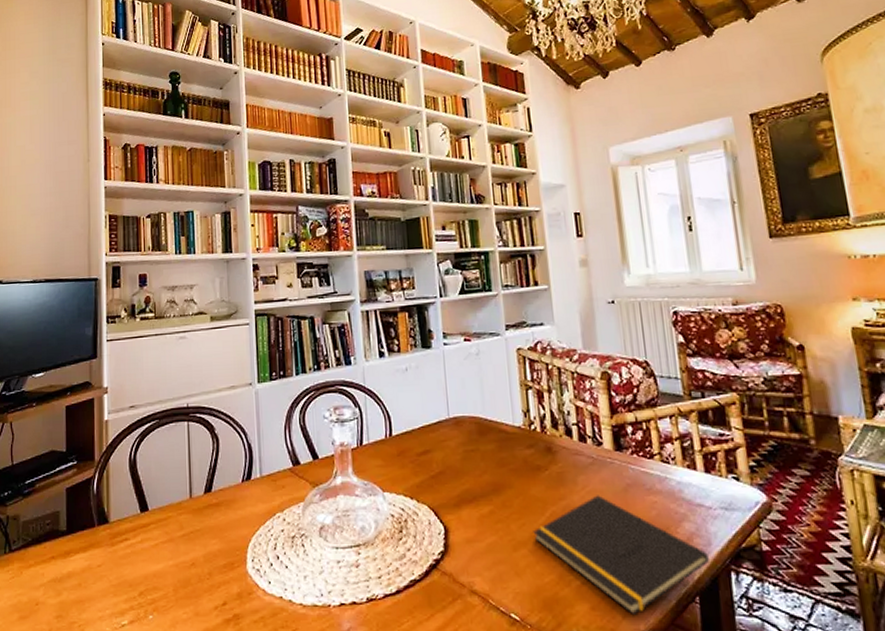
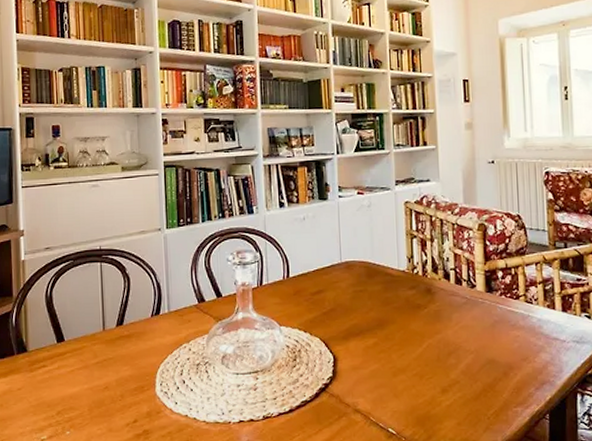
notepad: present [533,495,709,616] -> none [411,330,560,430]

